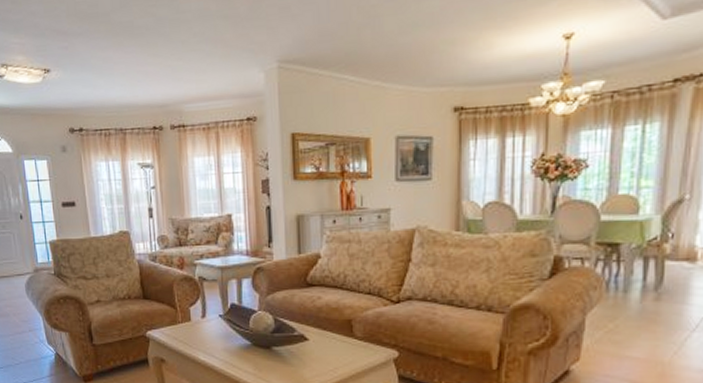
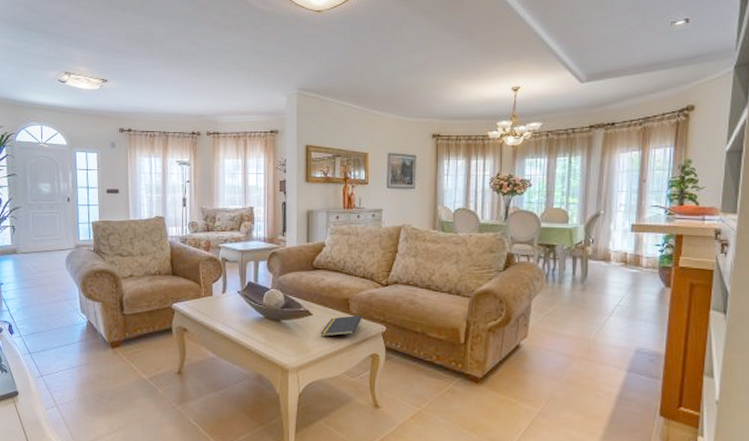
notepad: none [319,339,369,365] -> present [321,315,362,337]

